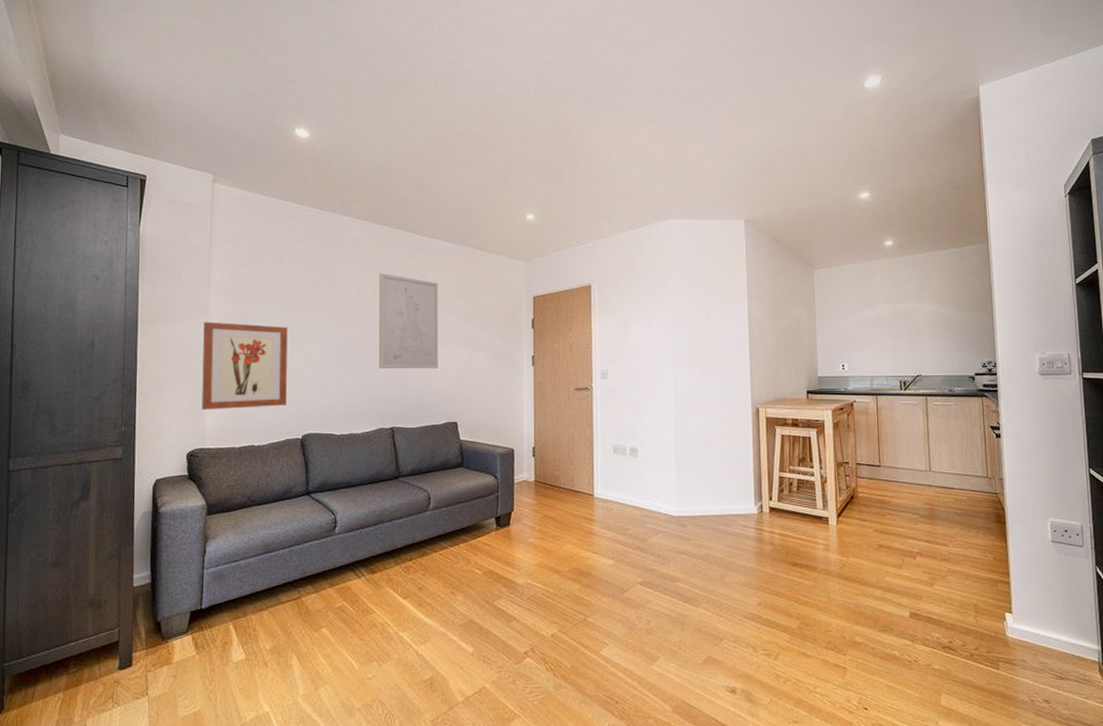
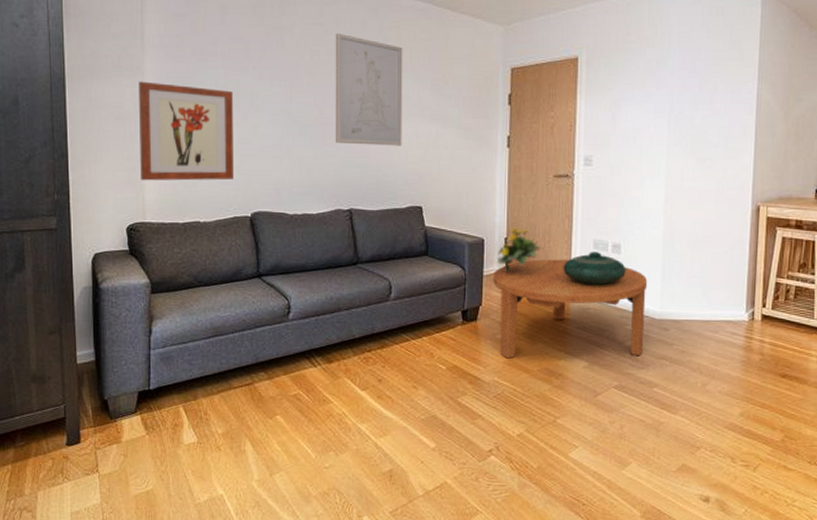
coffee table: none [523,464,664,561] -> present [493,259,648,359]
flowering plant: none [527,437,566,479] -> present [497,227,541,273]
decorative bowl: none [586,456,644,488] -> present [563,252,626,286]

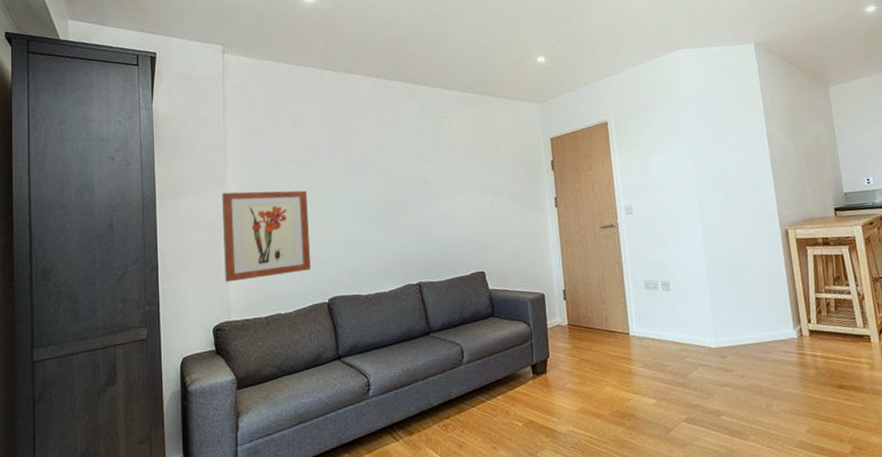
wall art: present [335,32,403,146] -> none [394,128,461,224]
coffee table: present [493,259,648,359] -> none [556,302,706,407]
flowering plant: present [497,227,541,273] -> none [558,279,598,323]
decorative bowl: present [563,252,626,286] -> none [619,291,678,325]

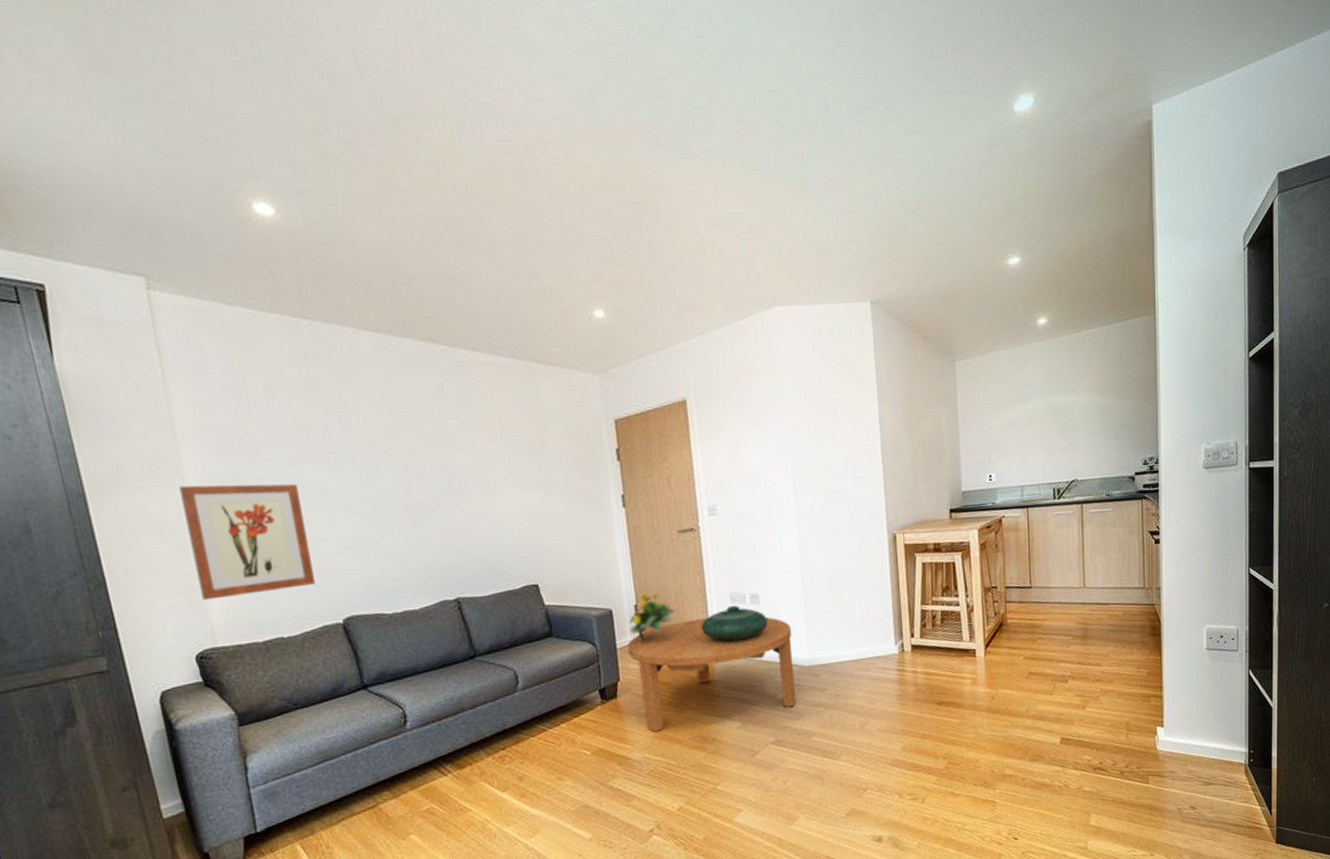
coffee table: none [556,302,706,407] -> present [627,617,797,732]
flowering plant: none [558,279,598,323] -> present [629,592,675,642]
decorative bowl: none [619,291,678,325] -> present [701,605,768,643]

